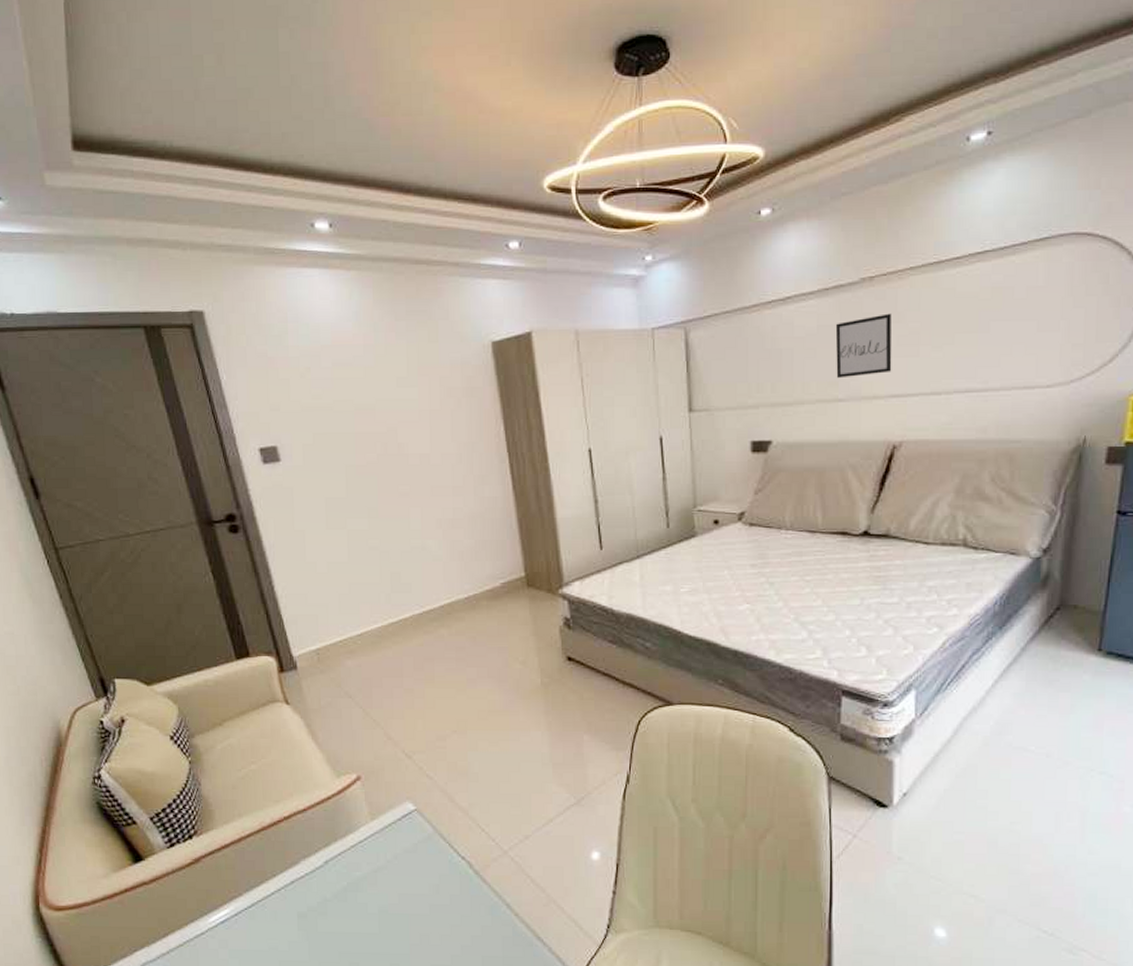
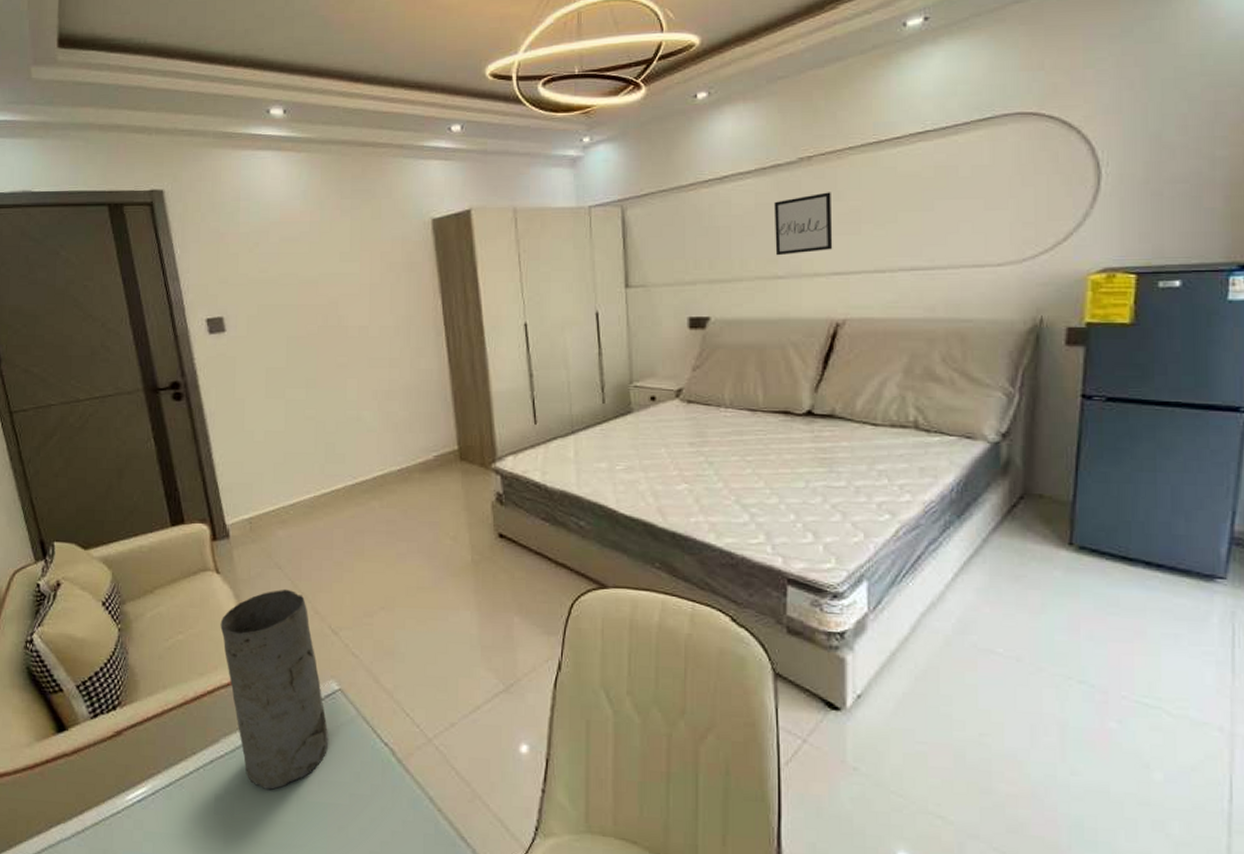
vase: none [293,717,408,906] -> present [220,589,329,791]

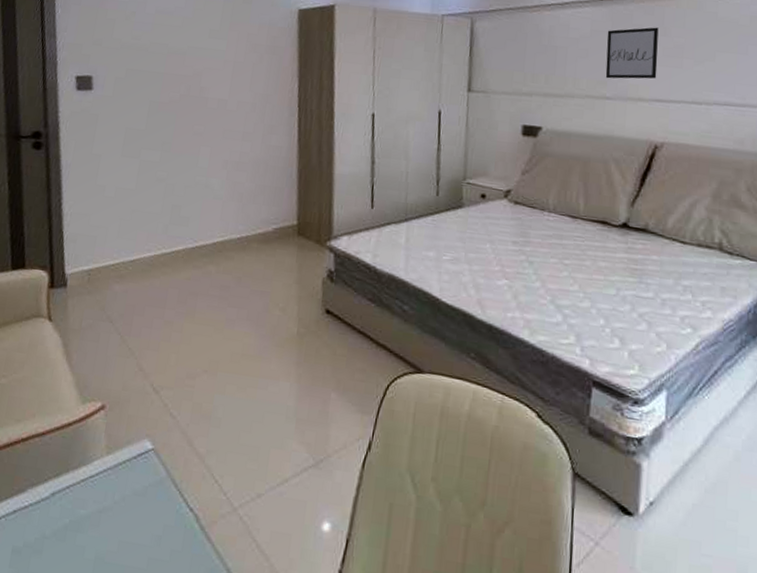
vase: present [220,589,329,791] -> none [44,342,136,548]

